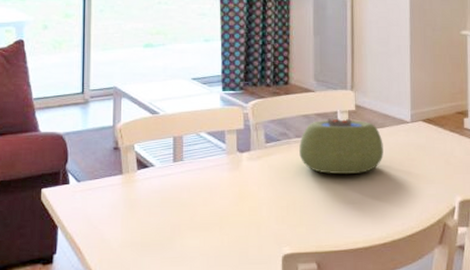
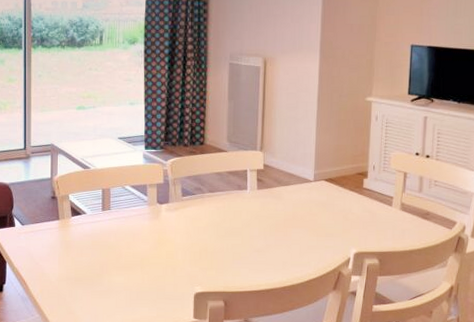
plant pot: present [299,118,383,175] -> none [212,176,288,226]

